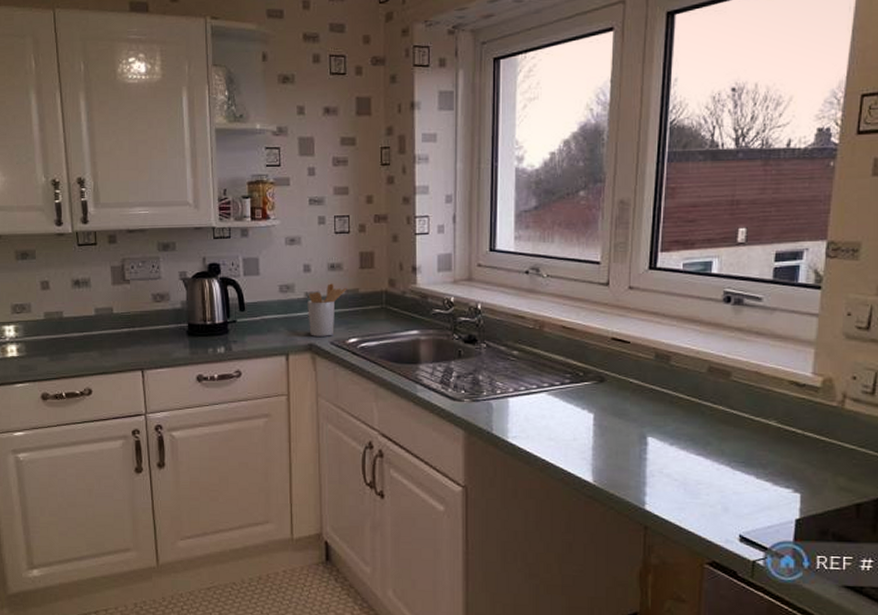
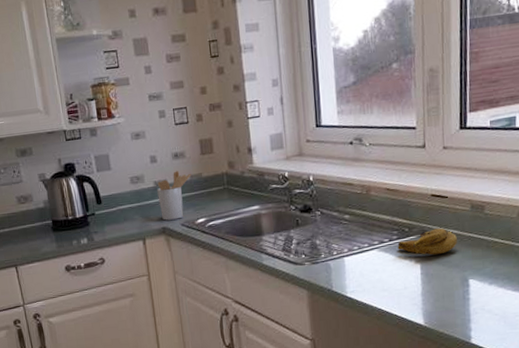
banana: none [569,376,637,406] -> present [397,228,457,255]

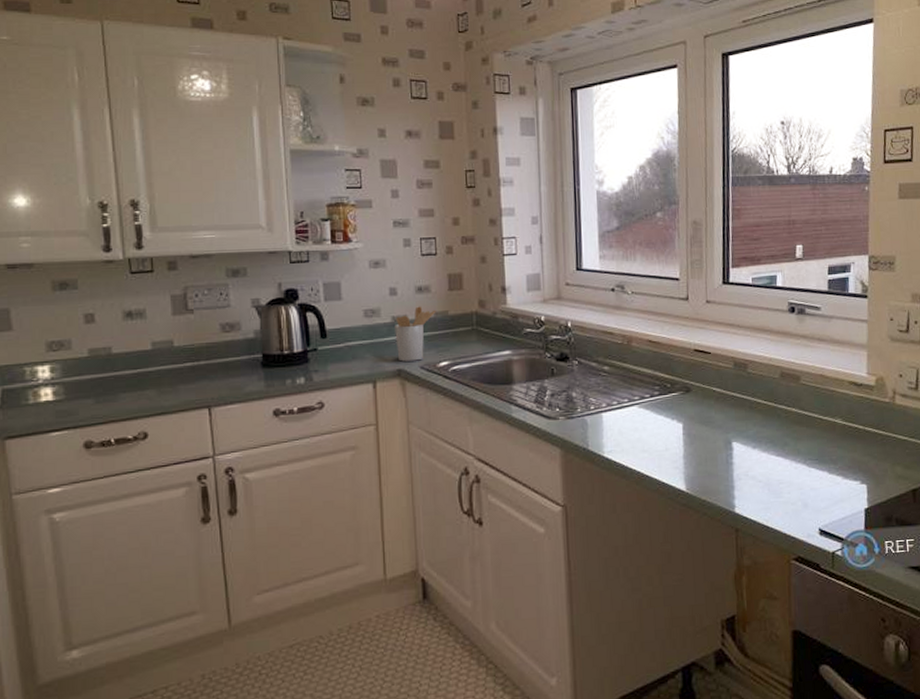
banana: present [397,228,457,255] -> none [659,385,720,415]

